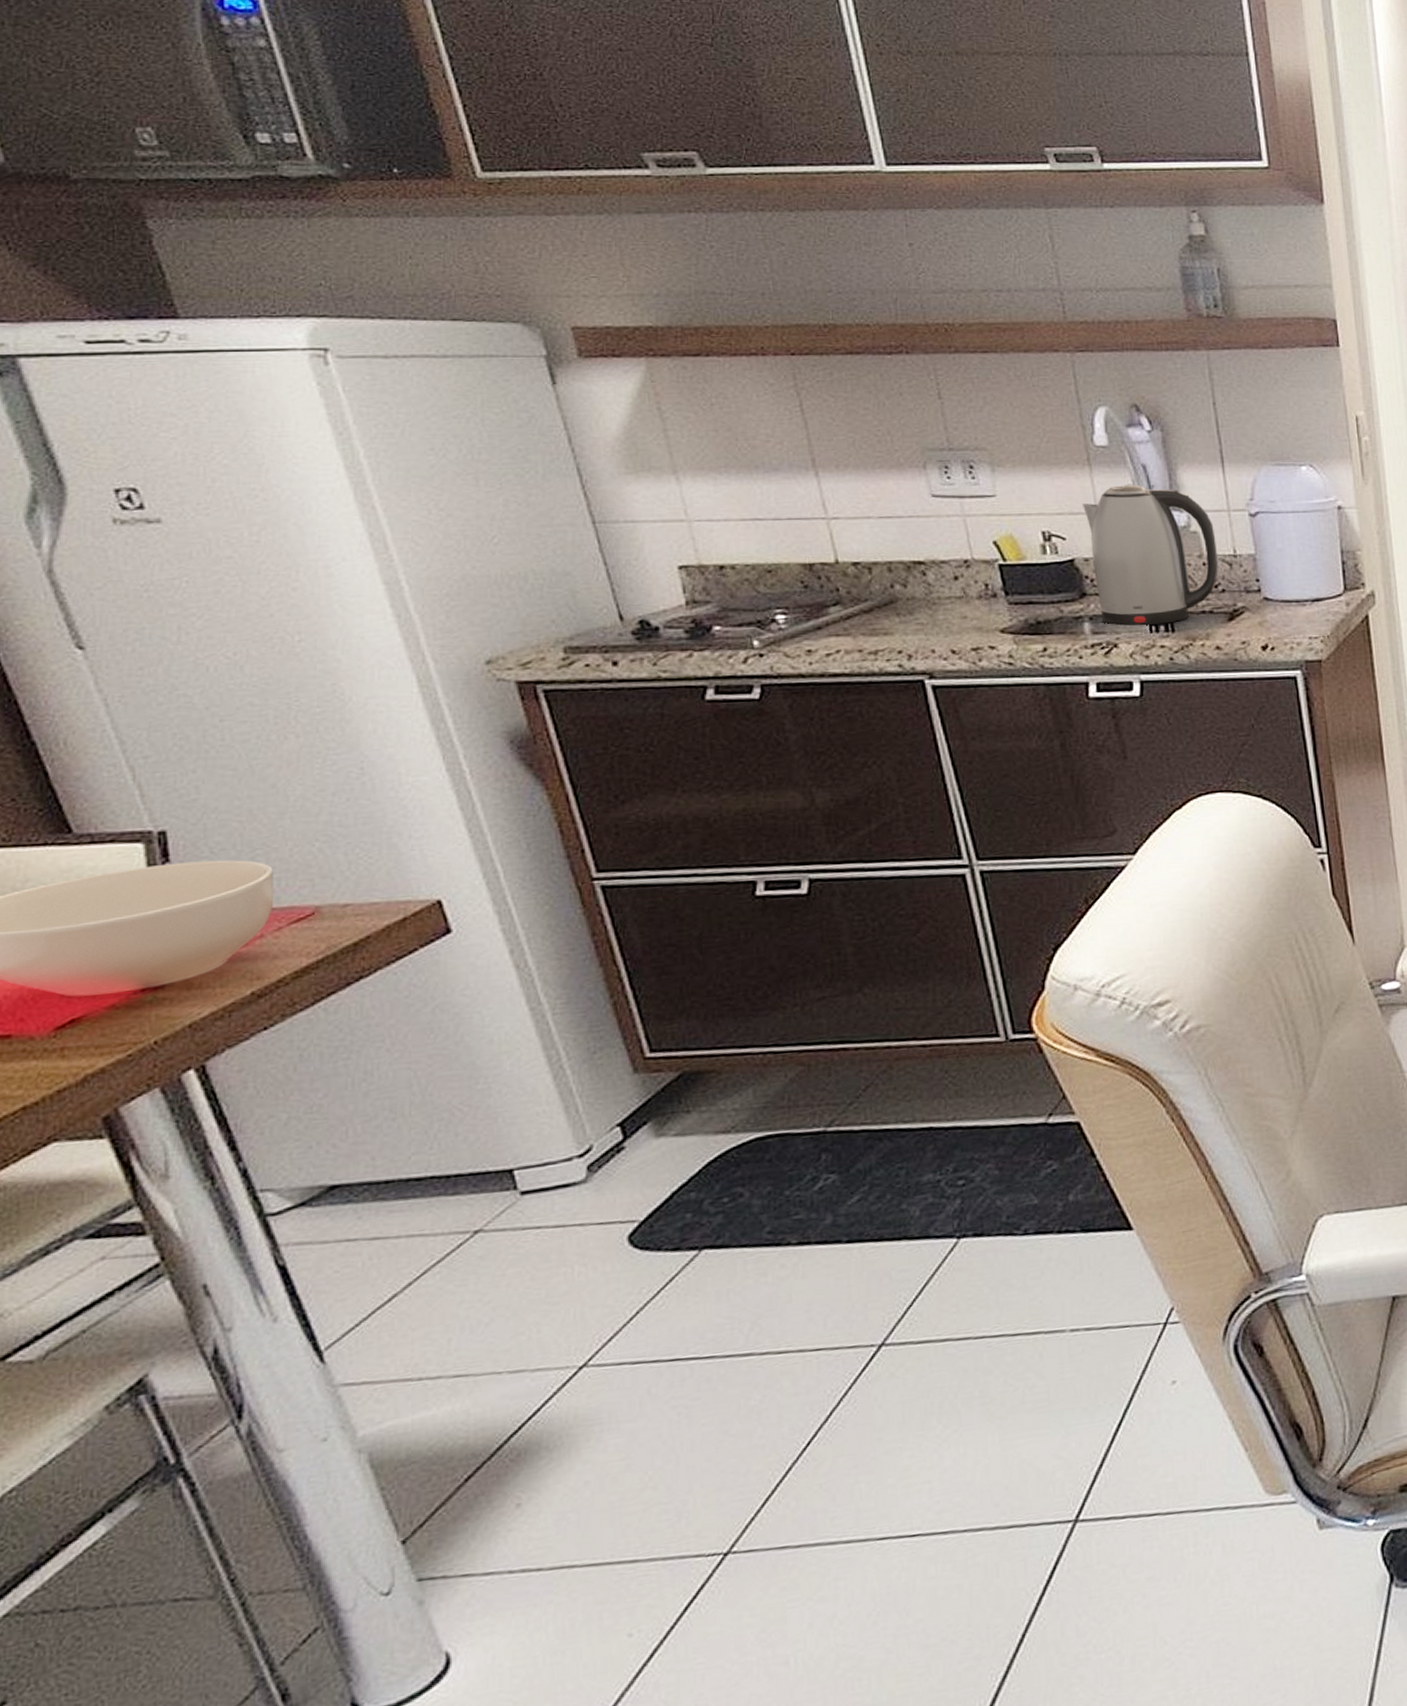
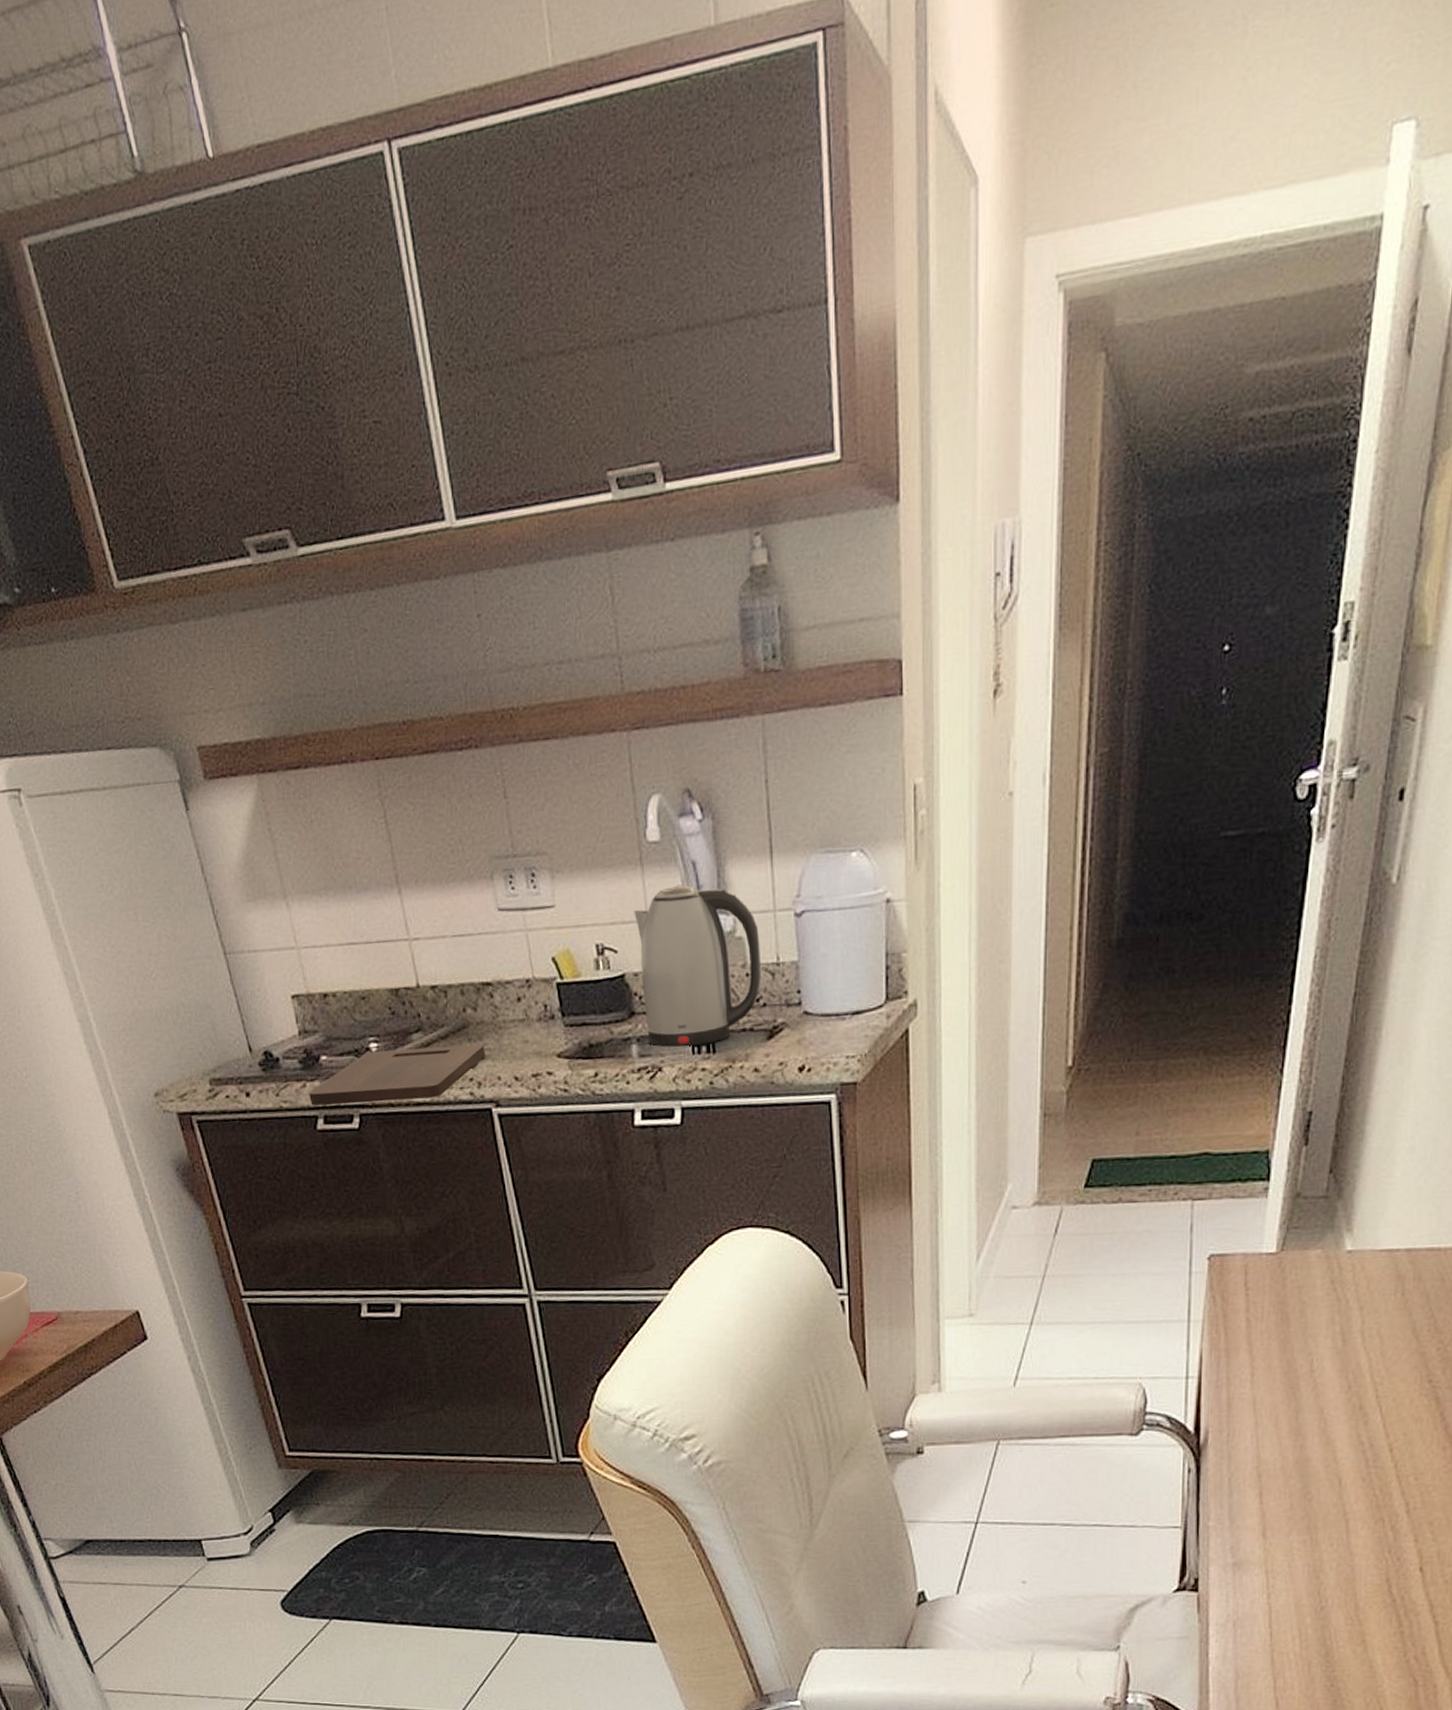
cutting board: none [696,618,917,676] -> present [309,1043,486,1106]

